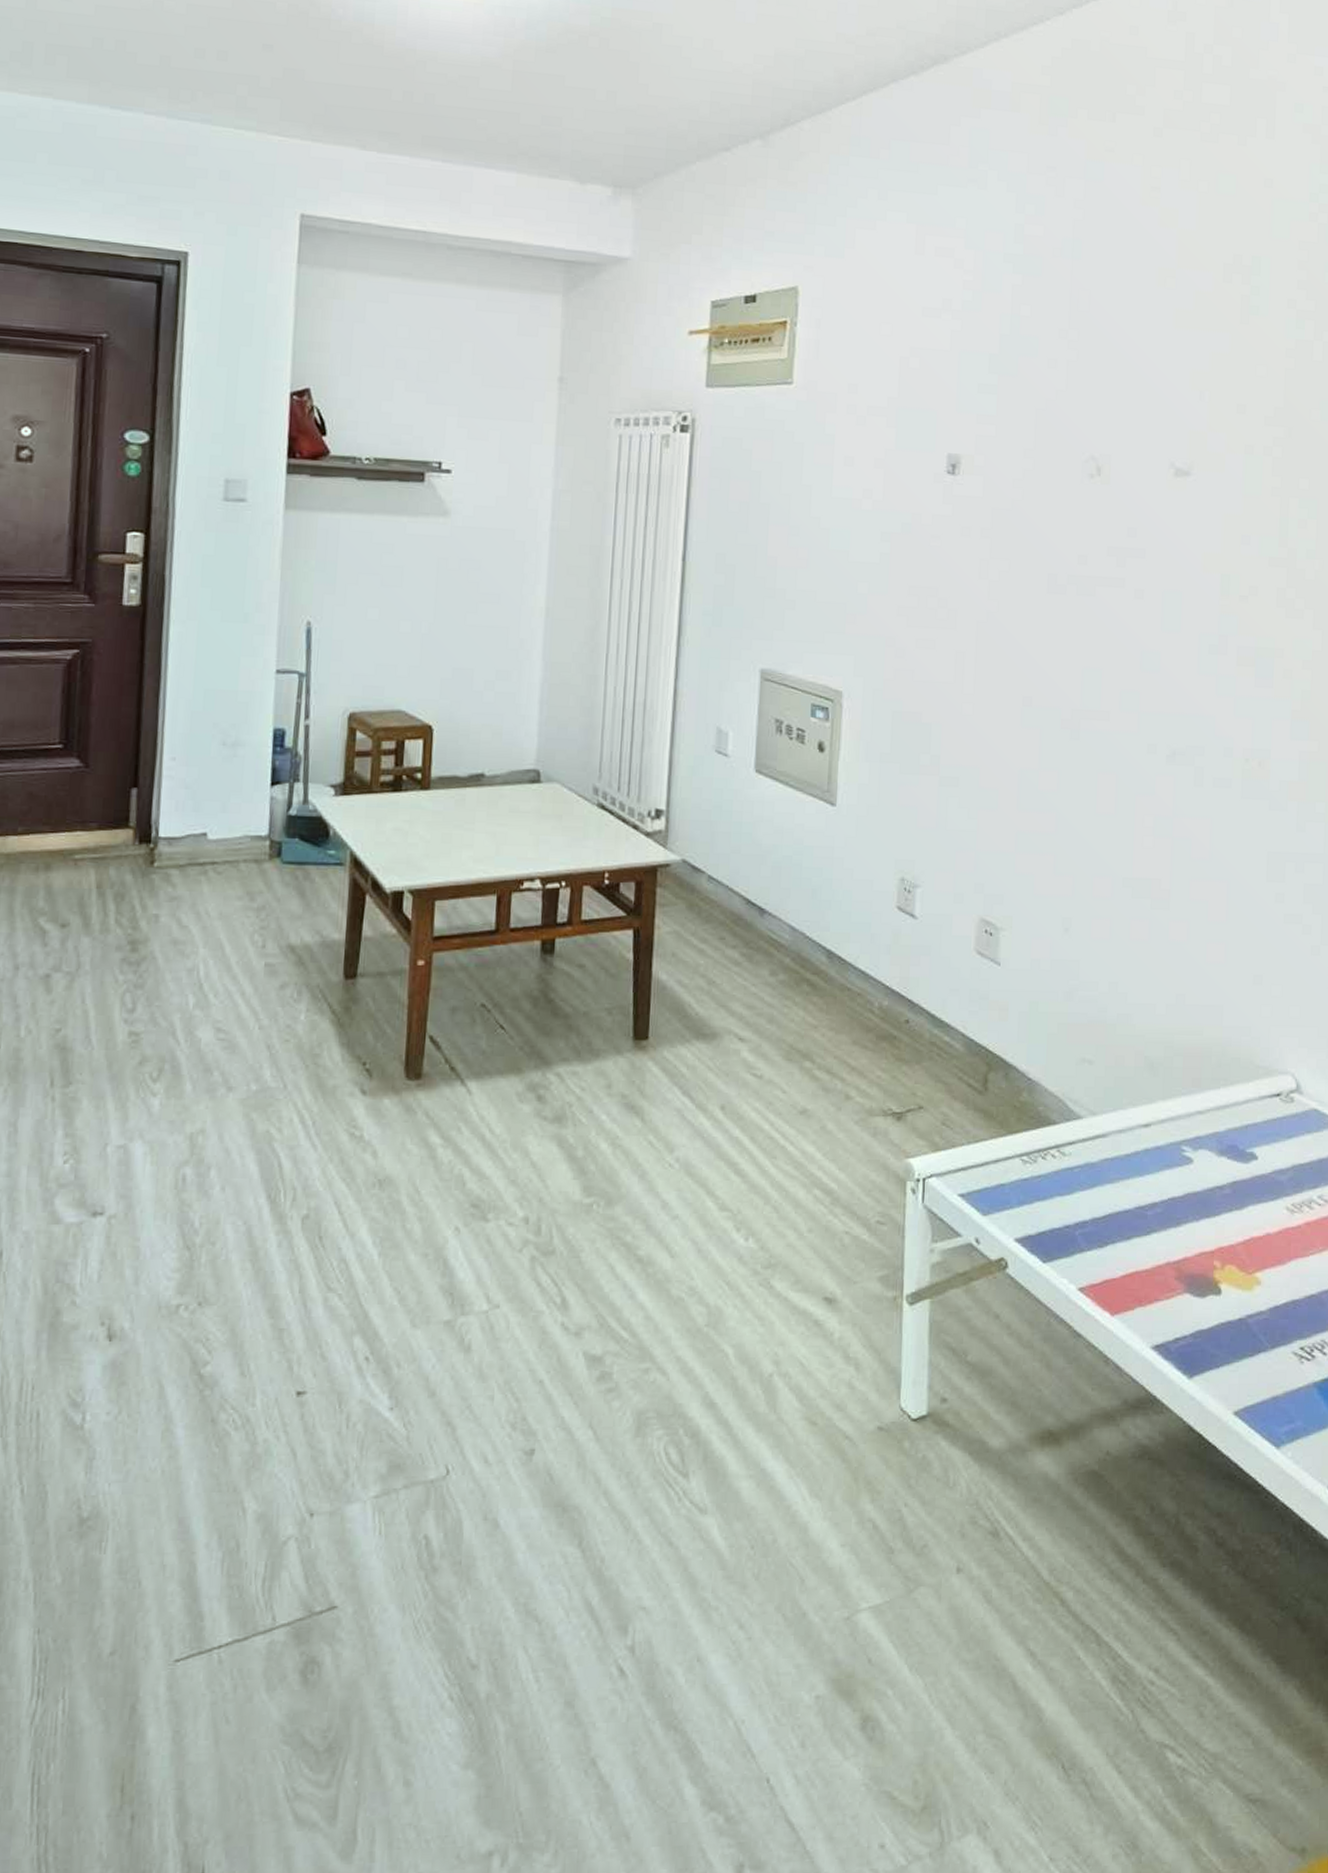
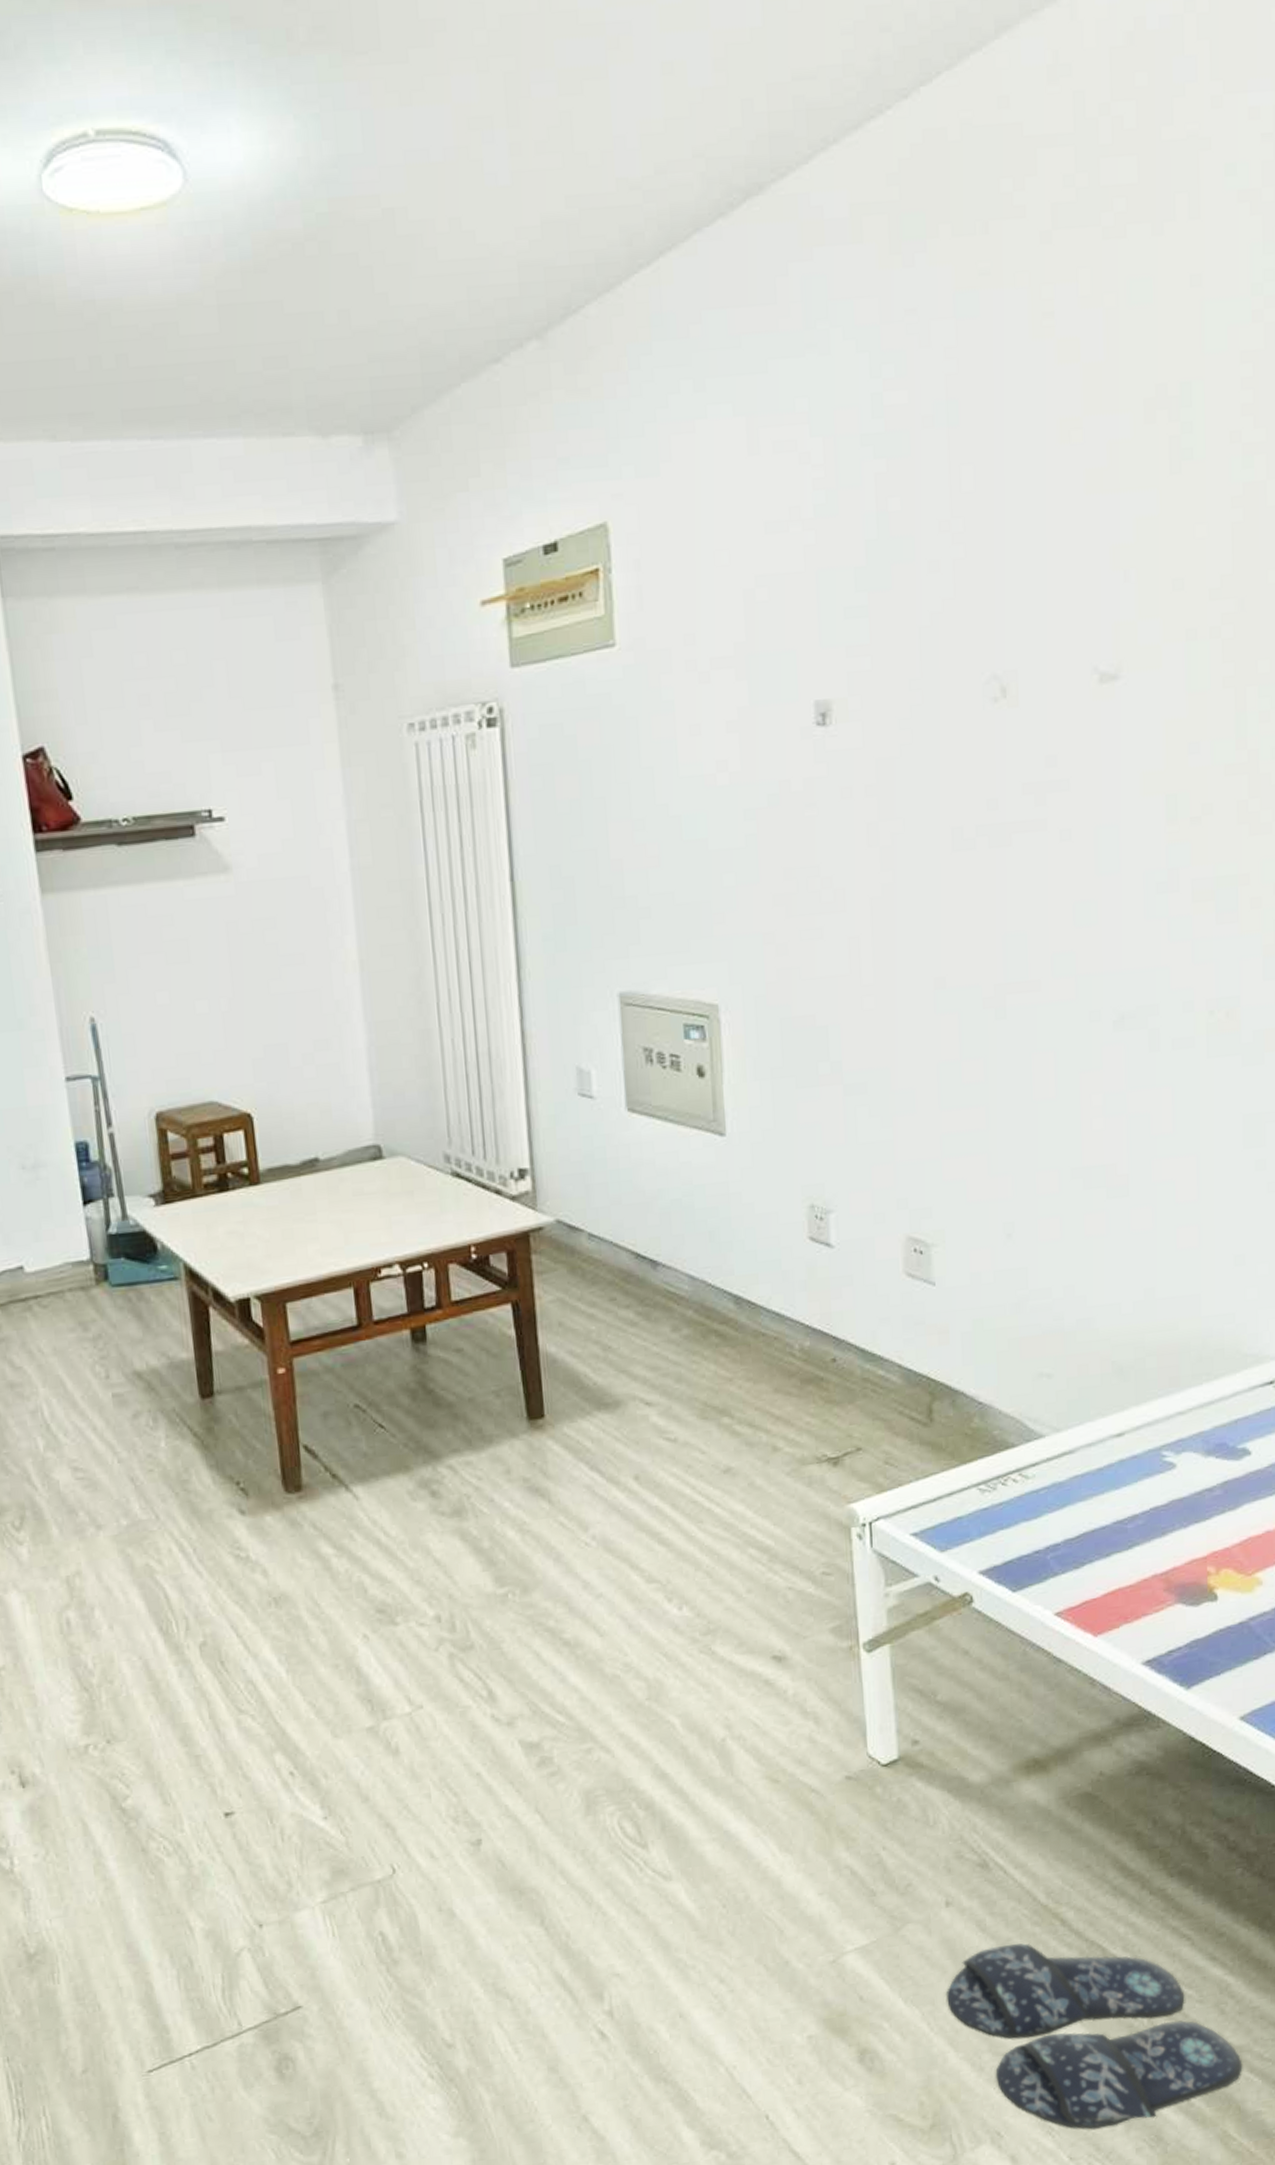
slippers: none [949,1620,1217,1829] -> present [947,1943,1243,2129]

